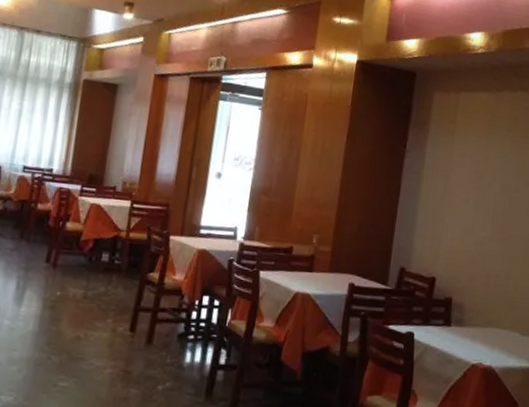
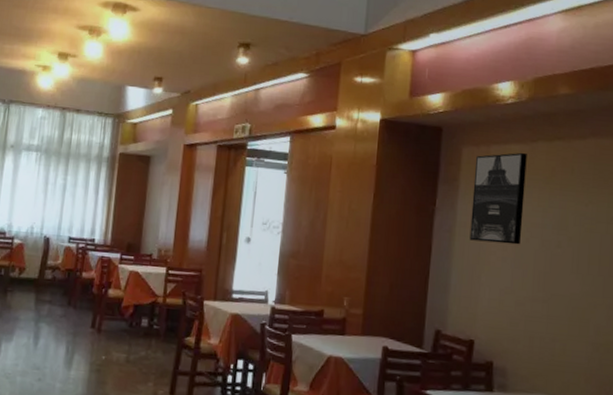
wall art: none [436,100,493,188] -> present [469,152,527,245]

